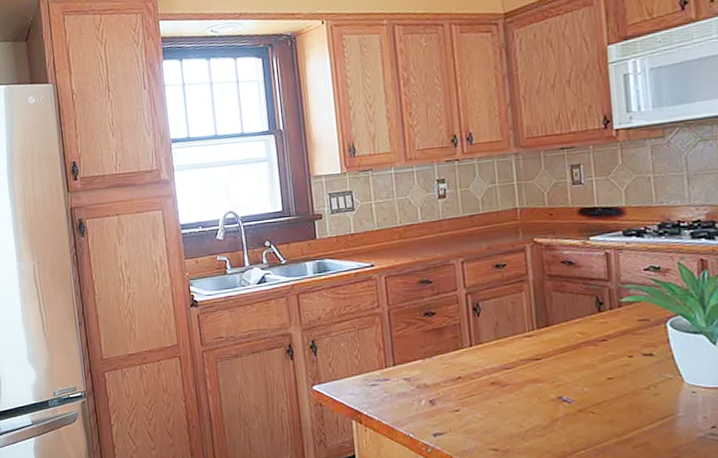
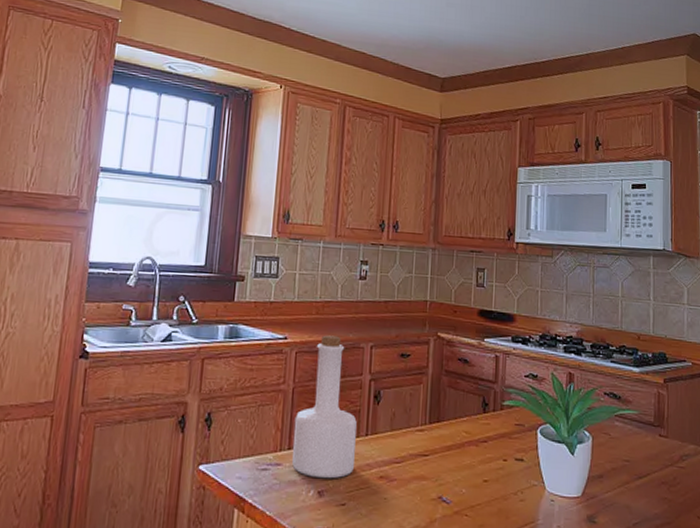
bottle: none [394,256,464,389] -> present [291,335,357,479]

